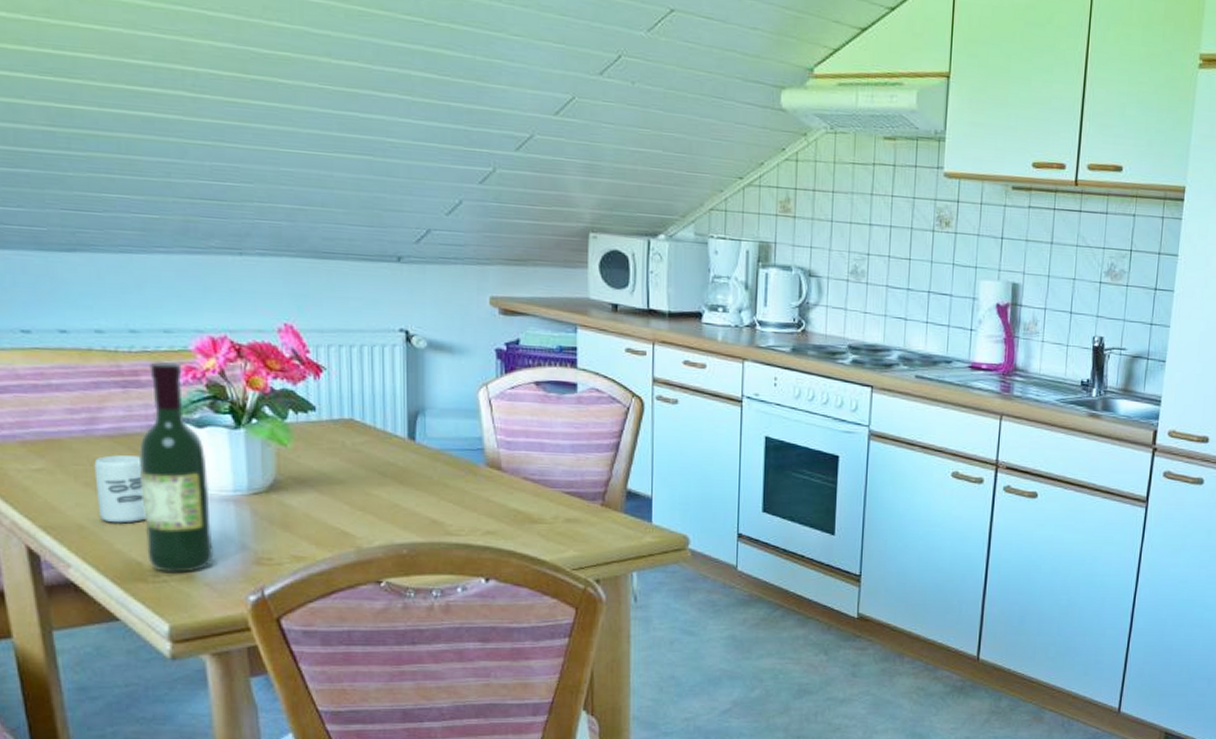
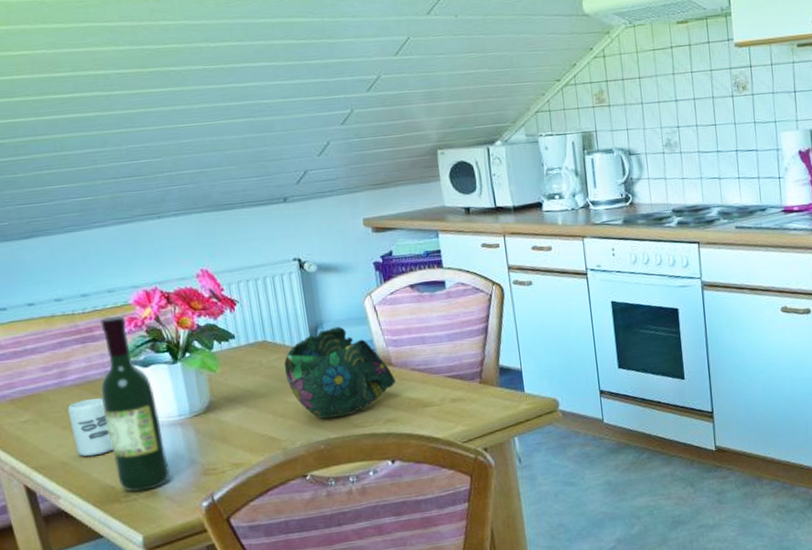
decorative bowl: none [371,415,503,520] -> present [284,326,396,419]

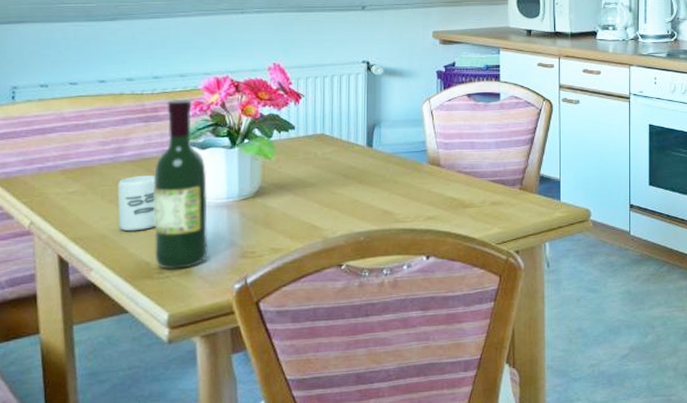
decorative bowl: present [284,326,396,419] -> none [337,126,441,211]

